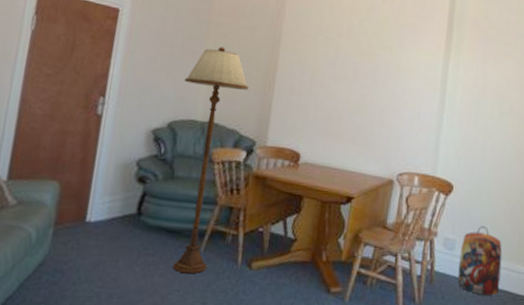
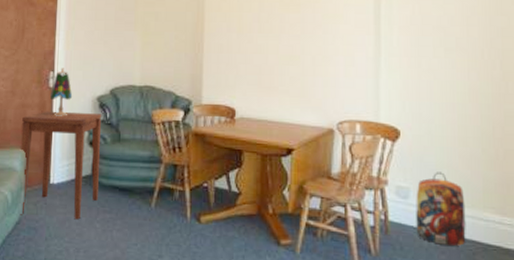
side table: none [45,140,156,263] -> present [20,111,102,220]
table lamp: none [97,94,124,148] -> present [50,68,73,116]
floor lamp: present [172,46,249,274] -> none [121,14,179,229]

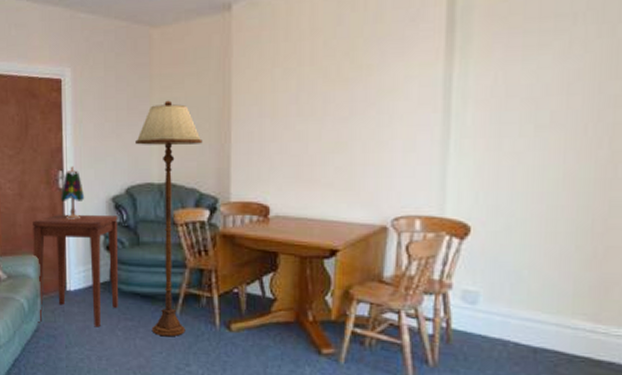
floor lamp: none [121,14,179,229] -> present [136,100,203,337]
backpack: present [416,172,466,246] -> none [485,273,549,357]

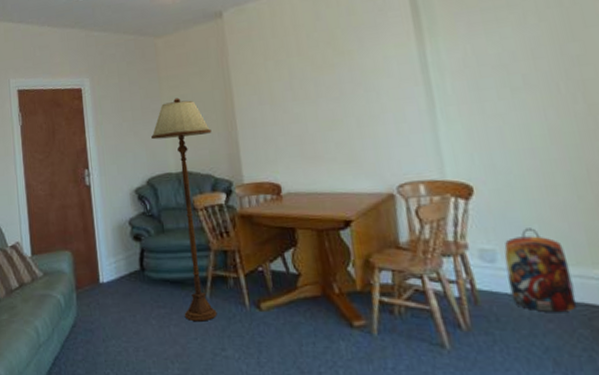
side table: present [33,214,118,328] -> none [64,206,150,318]
table lamp: present [61,166,85,219] -> none [88,164,110,214]
backpack: none [485,273,549,357] -> present [504,228,576,312]

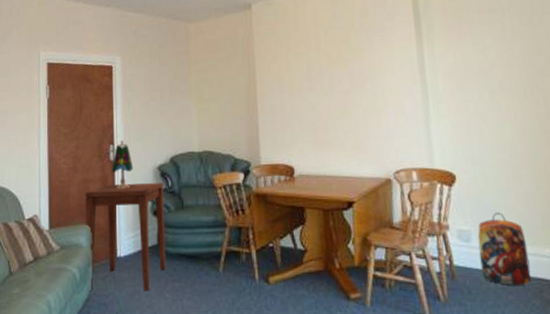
side table: none [64,206,150,318] -> present [86,183,166,292]
table lamp: none [88,164,110,214] -> present [112,140,134,189]
floor lamp: present [151,97,217,322] -> none [178,81,235,295]

